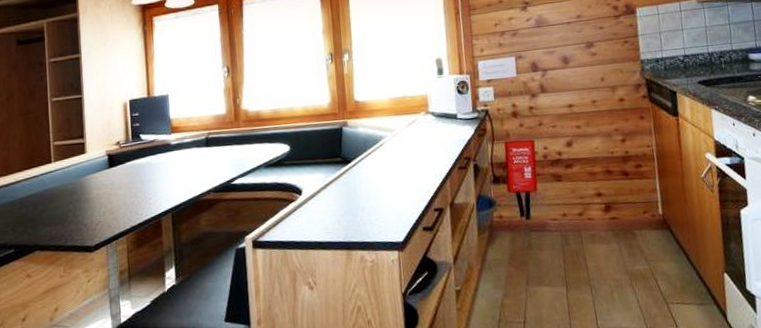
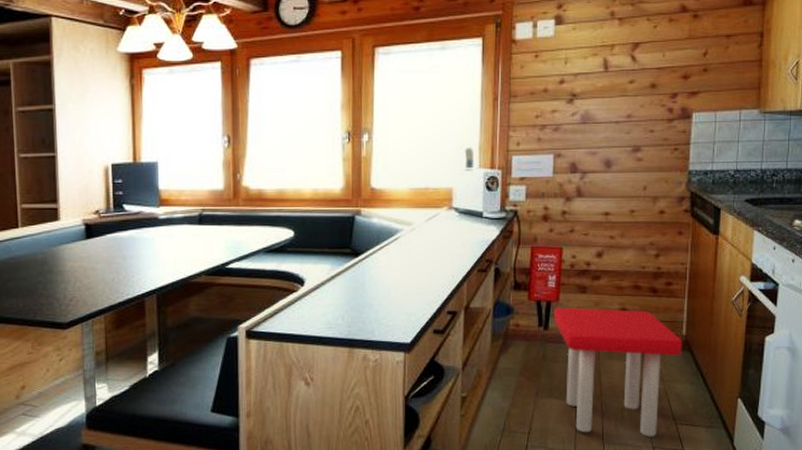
stool: none [534,193,662,319] -> present [554,307,682,437]

